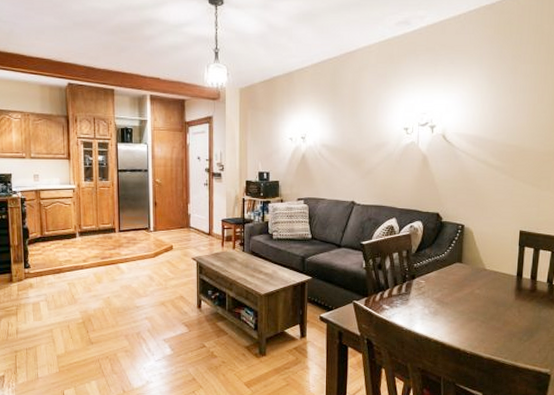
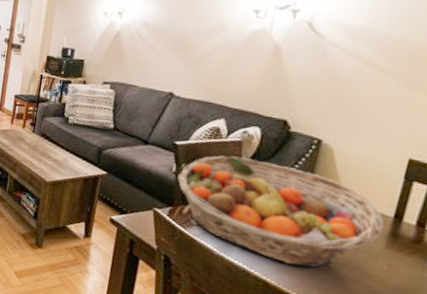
fruit basket: none [368,247,512,326] -> present [177,155,385,268]

